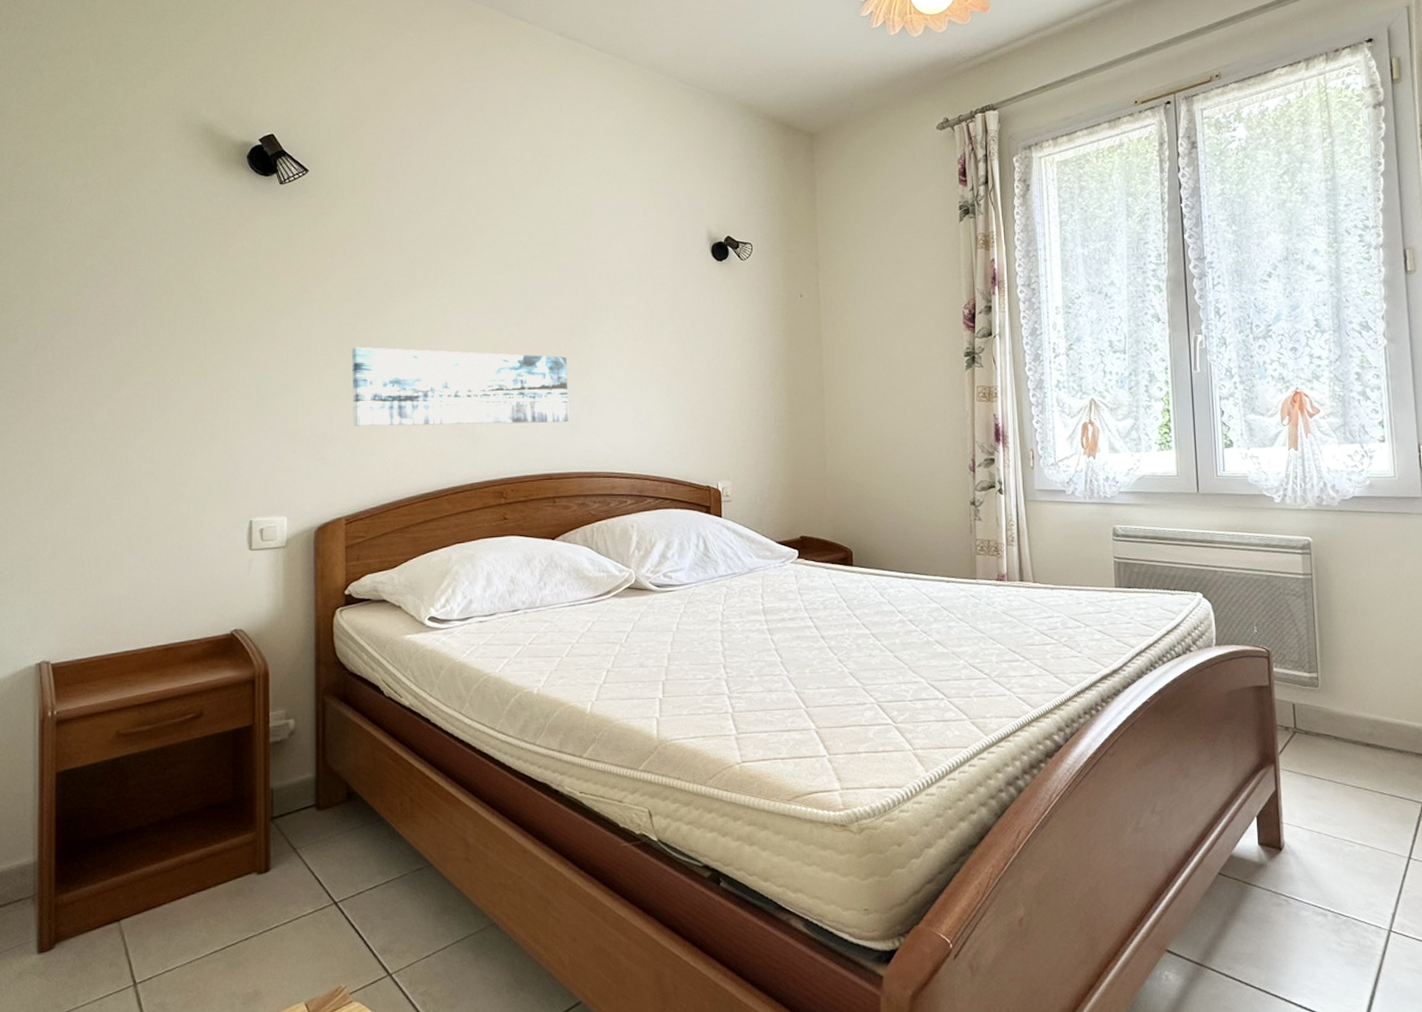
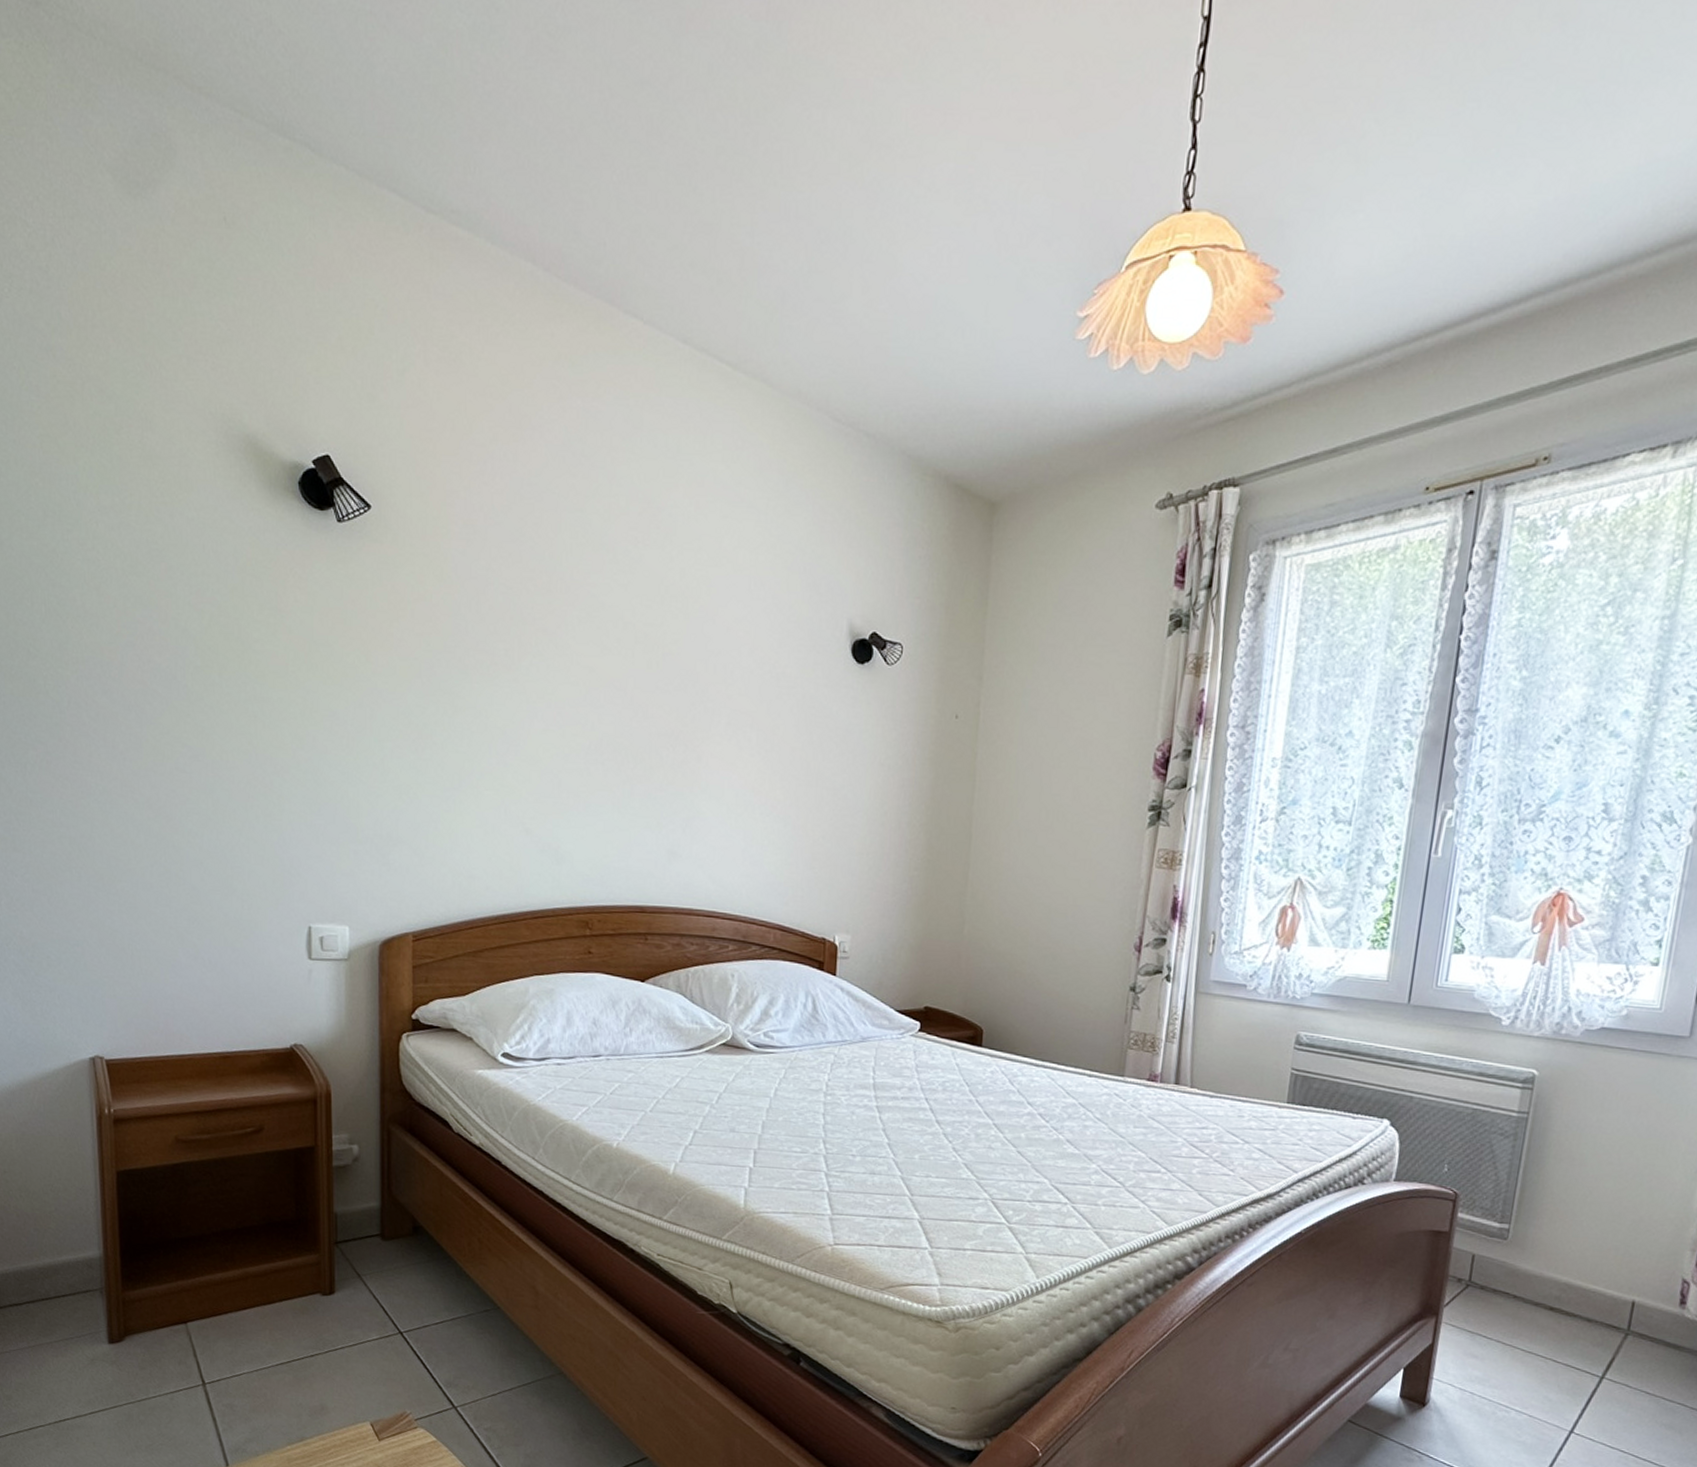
wall art: present [351,346,569,426] -> none [420,734,669,847]

